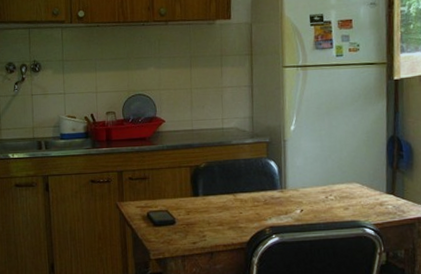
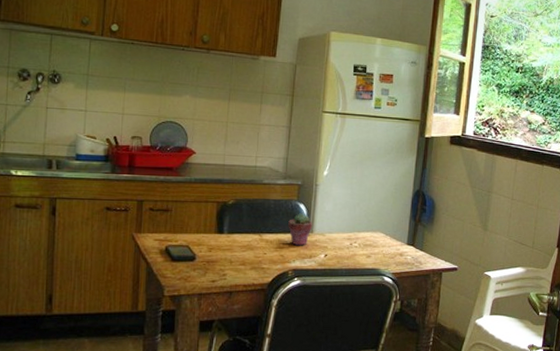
potted succulent: none [259,170,285,203] -> present [287,213,313,246]

